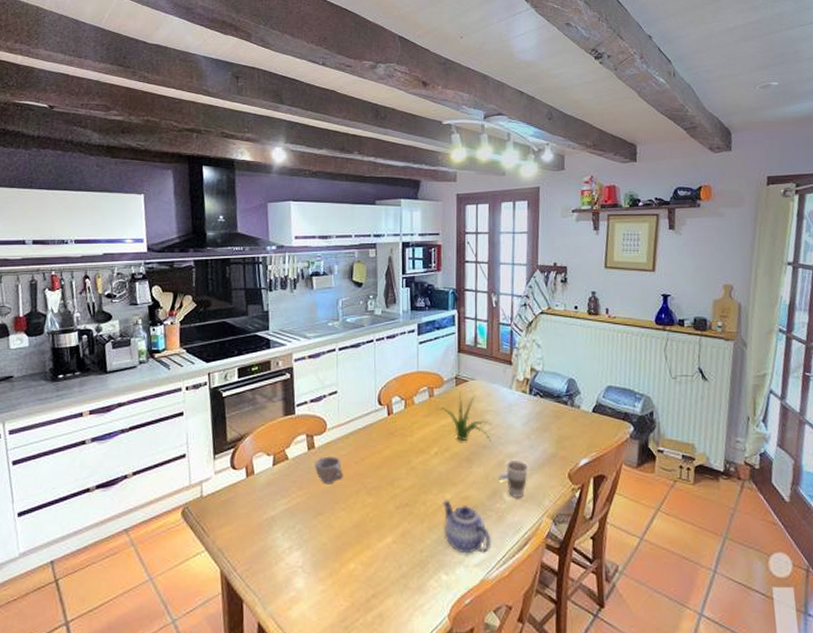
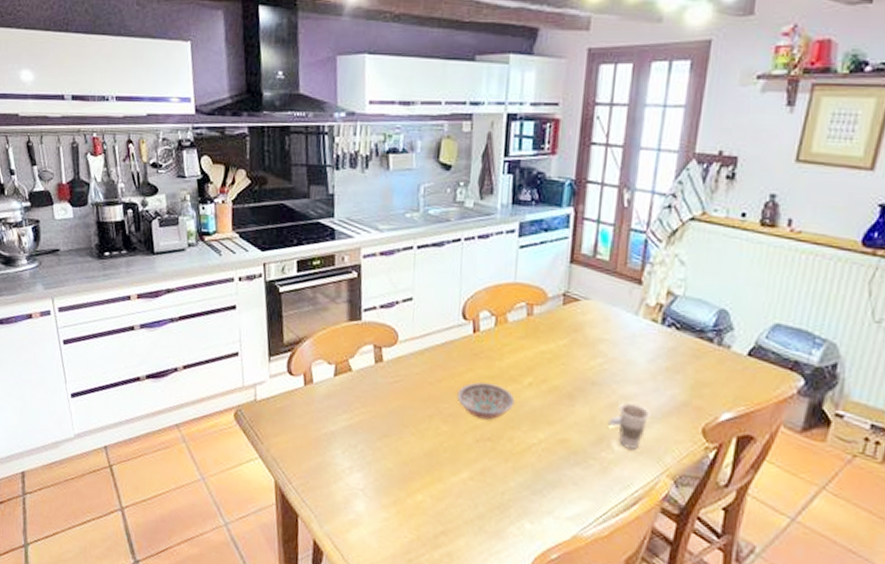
cup: present [315,456,343,485] -> none [382,372,415,405]
bowl: none [378,457,425,488] -> present [457,382,515,420]
plant: present [437,391,492,442] -> none [536,312,606,379]
teapot: present [443,500,492,554] -> none [533,439,591,507]

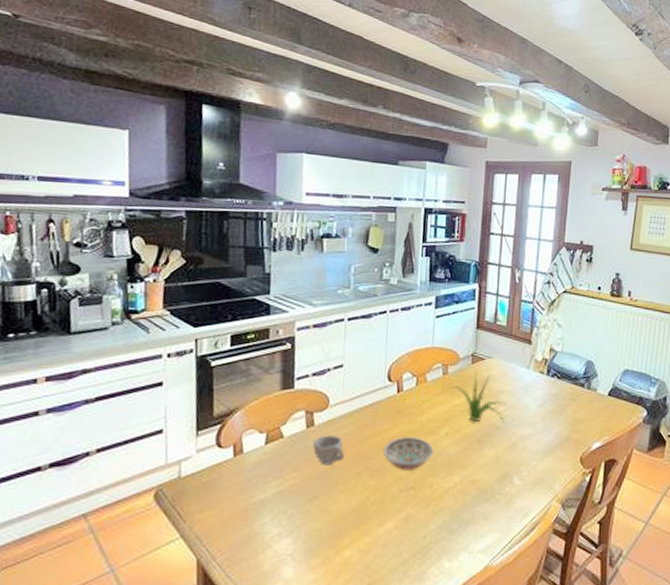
cup: none [382,372,415,405] -> present [313,435,344,466]
plant: none [536,312,606,379] -> present [450,369,507,424]
cup: present [608,402,650,450] -> none [510,442,542,481]

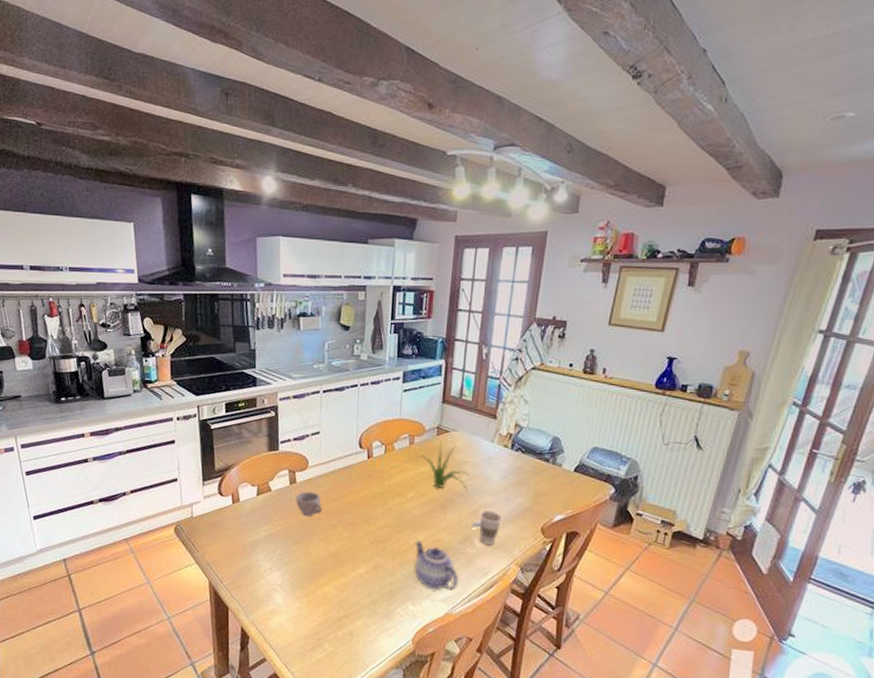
bowl: present [383,437,434,470] -> none [355,497,401,527]
teapot: none [450,483,498,540] -> present [414,540,459,591]
cup: none [510,442,542,481] -> present [471,509,503,545]

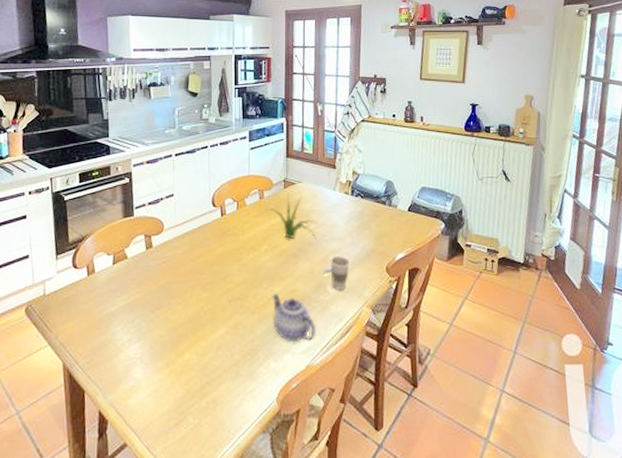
cup: present [296,491,322,517] -> none [153,255,179,281]

